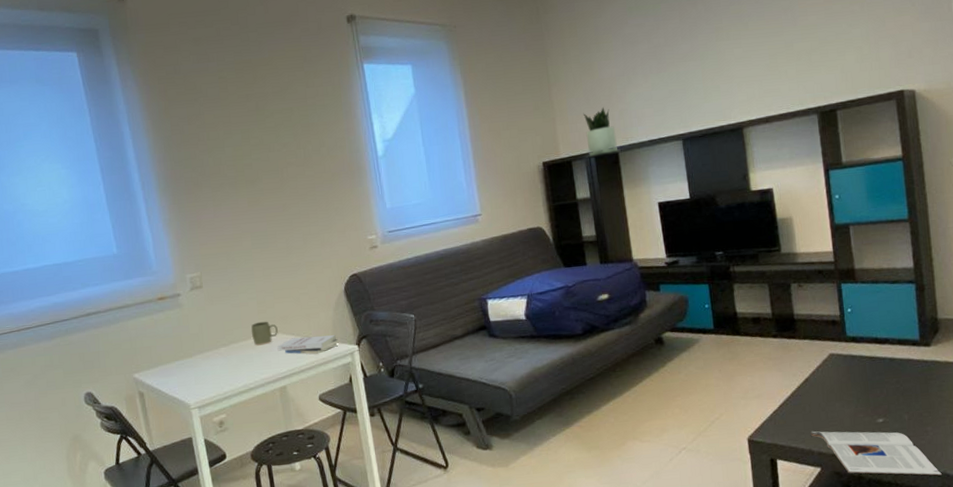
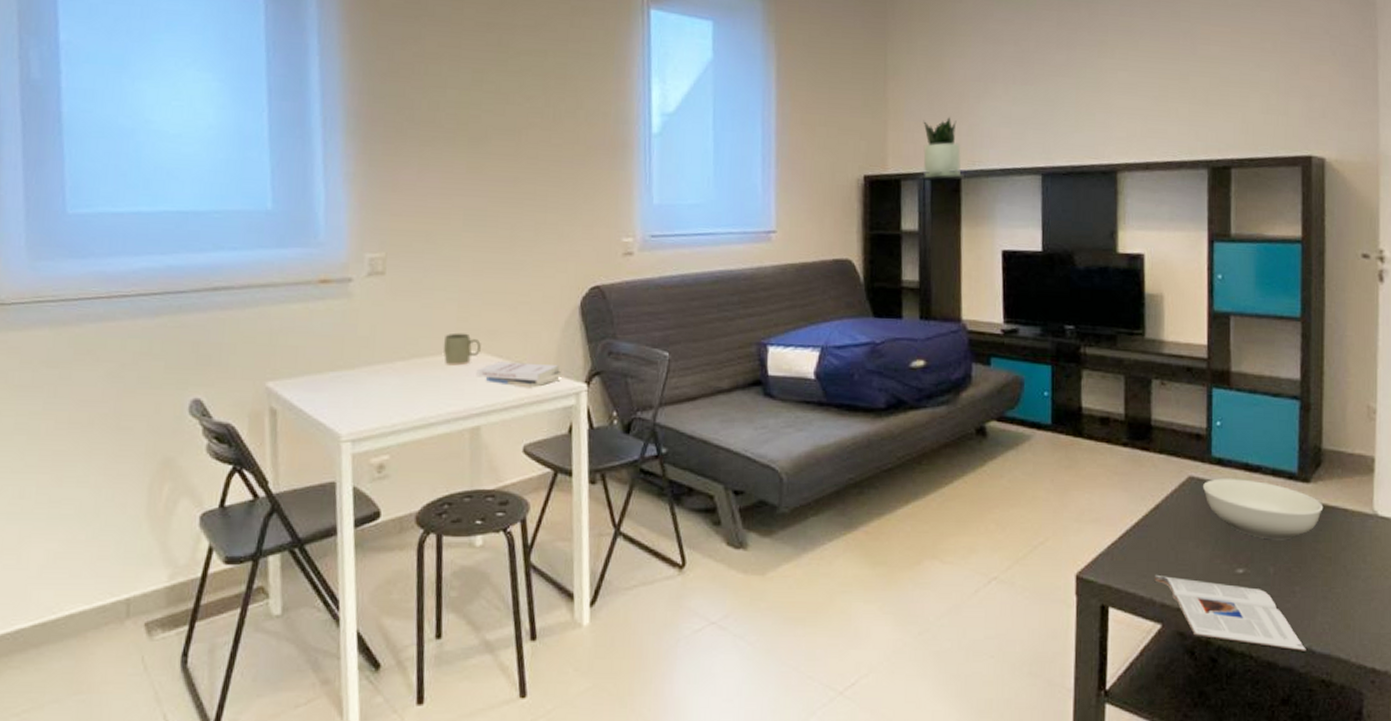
bowl: none [841,350,944,394] -> present [1202,478,1324,540]

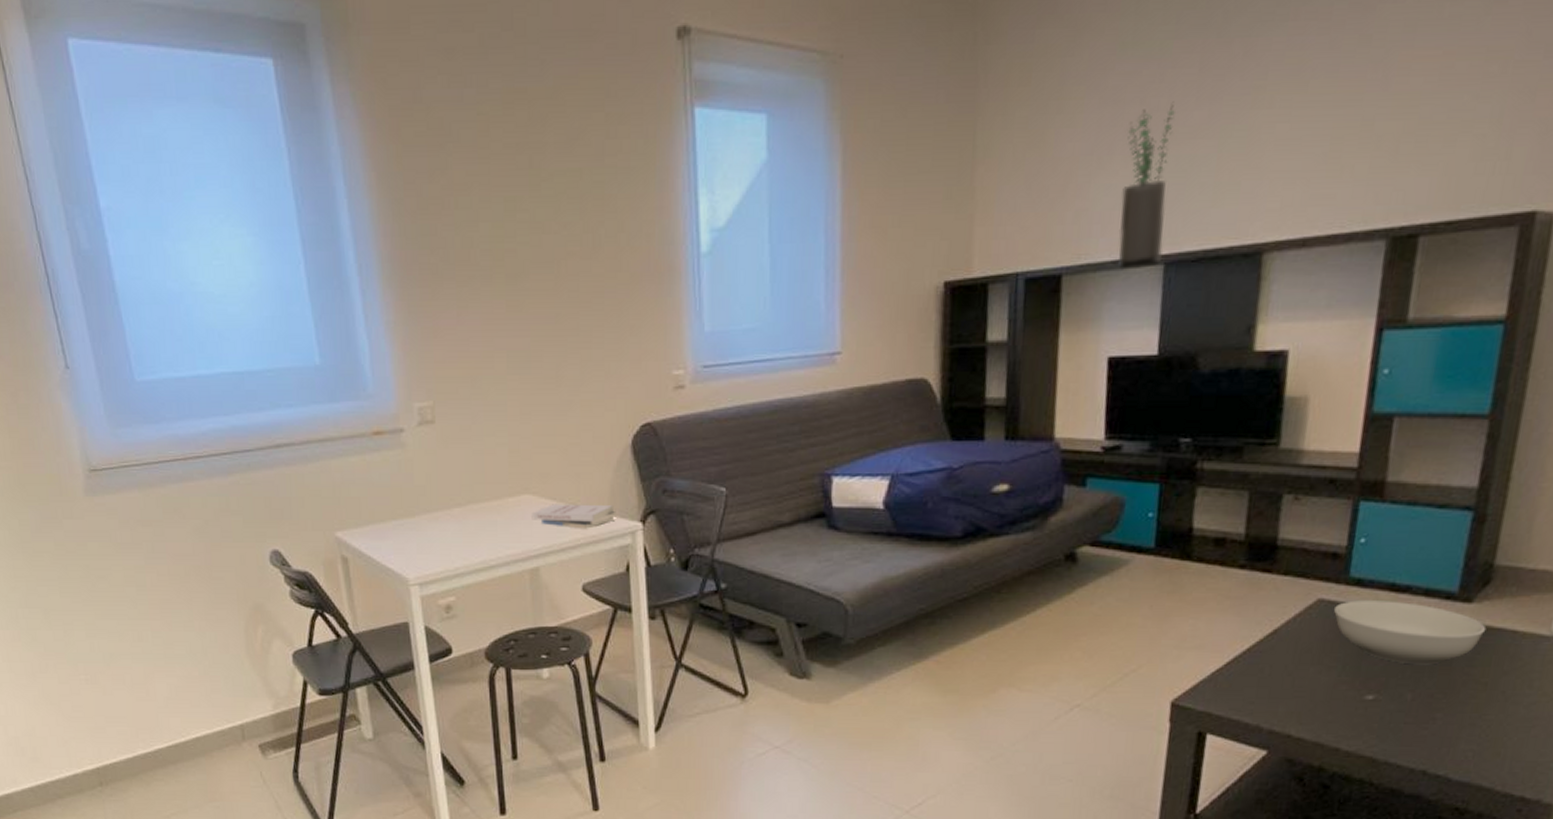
mug: present [443,332,481,366] -> none [497,477,534,510]
planter: present [921,117,964,182] -> none [1012,203,1066,283]
vase: none [1004,45,1041,177] -> present [1117,101,1175,270]
magazine: present [1154,574,1306,651] -> none [1263,701,1441,779]

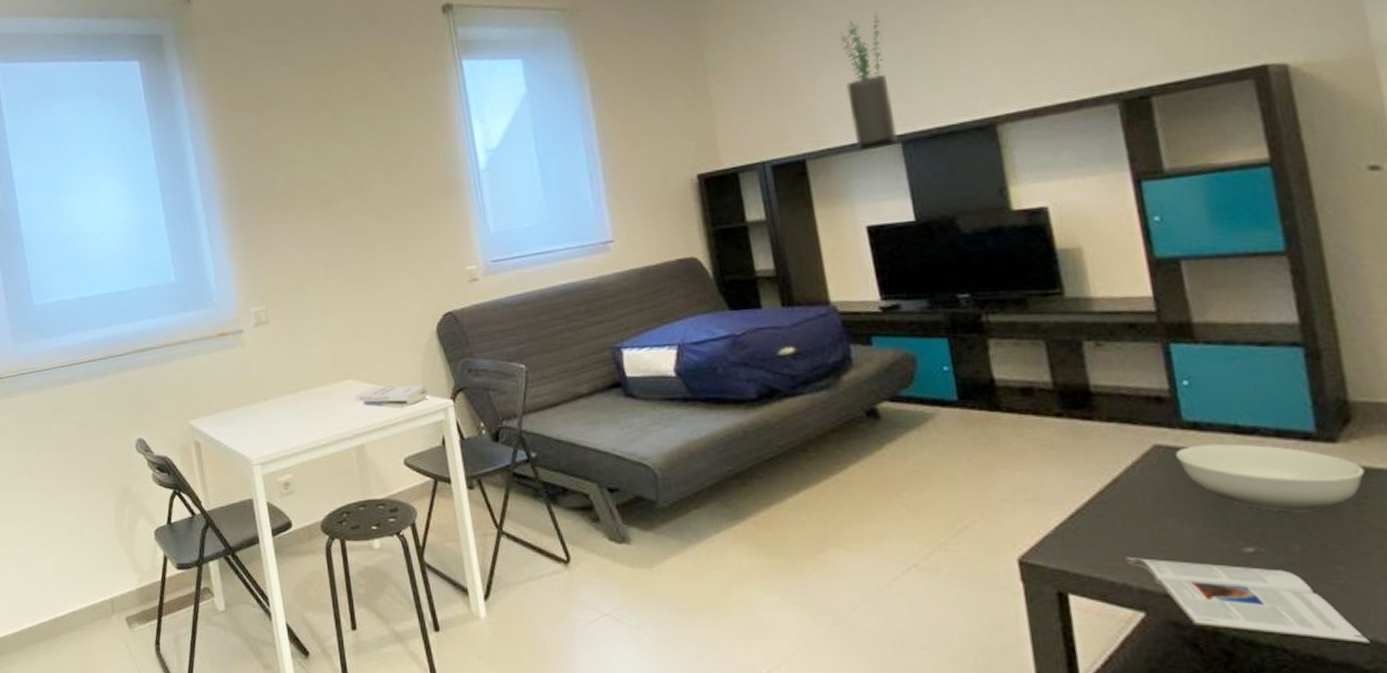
magazine: none [1263,701,1441,779] -> present [1125,556,1371,644]

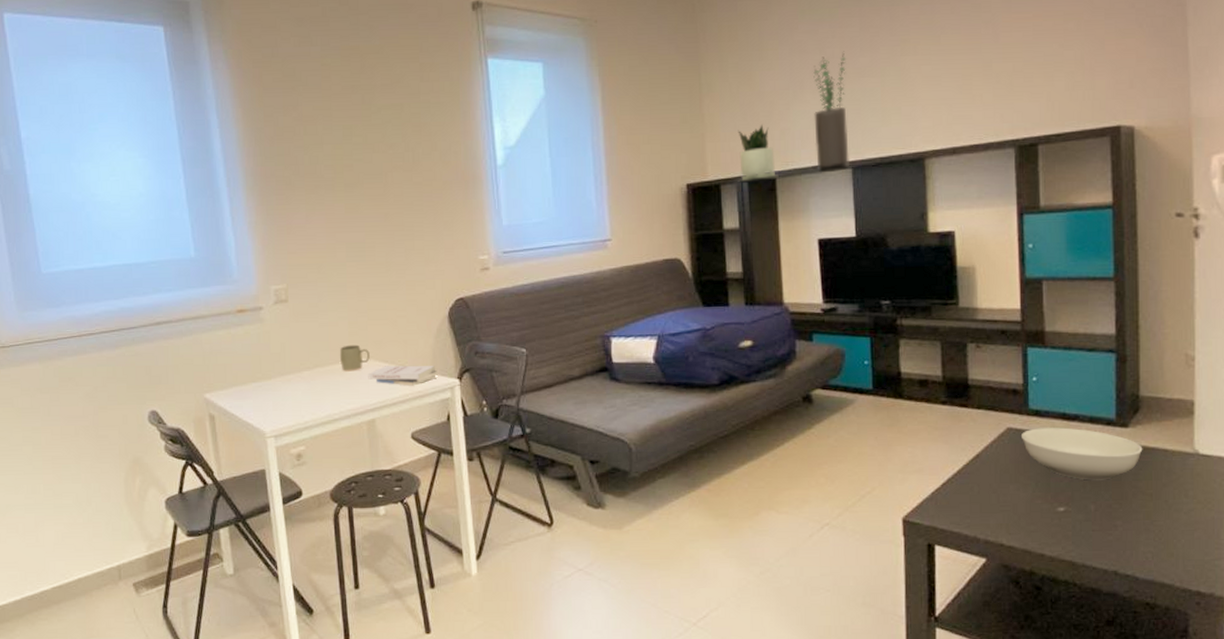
mug: none [323,365,355,394] -> present [339,344,370,372]
planter: none [753,103,810,169] -> present [738,125,779,184]
magazine: present [1125,556,1371,644] -> none [977,515,1130,578]

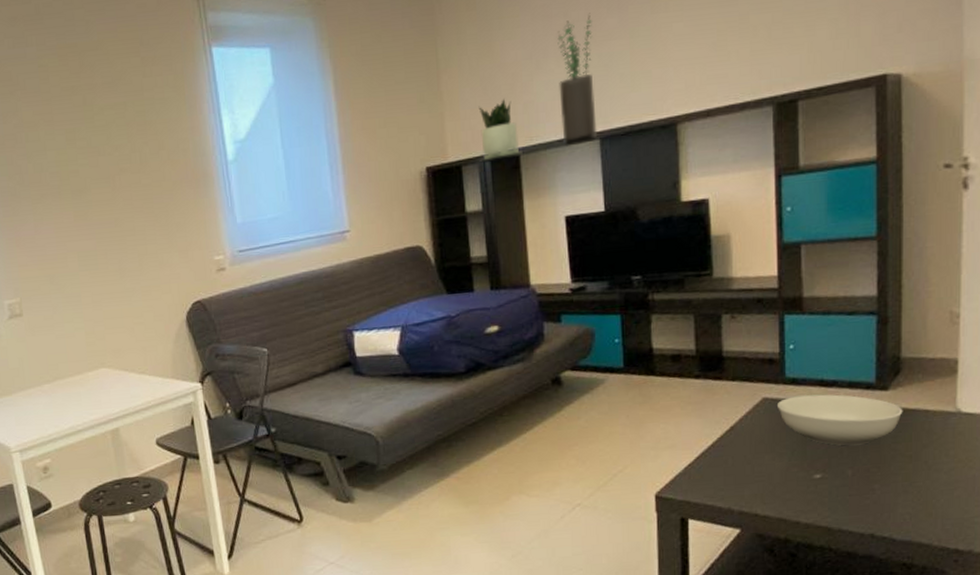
mug: present [339,344,370,372] -> none [78,354,110,383]
books: present [368,365,438,386] -> none [108,371,179,393]

